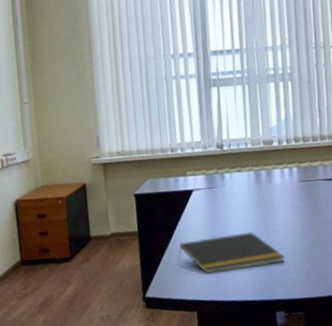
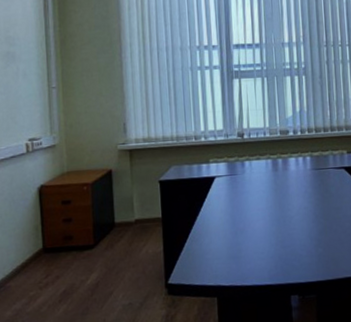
notepad: present [178,232,286,274] -> none [200,218,300,259]

